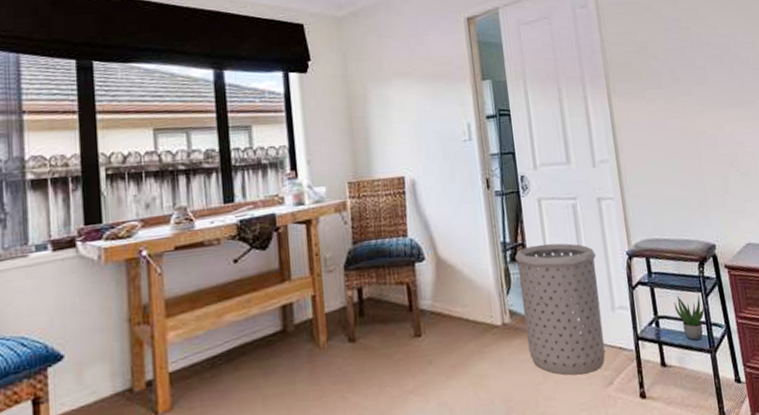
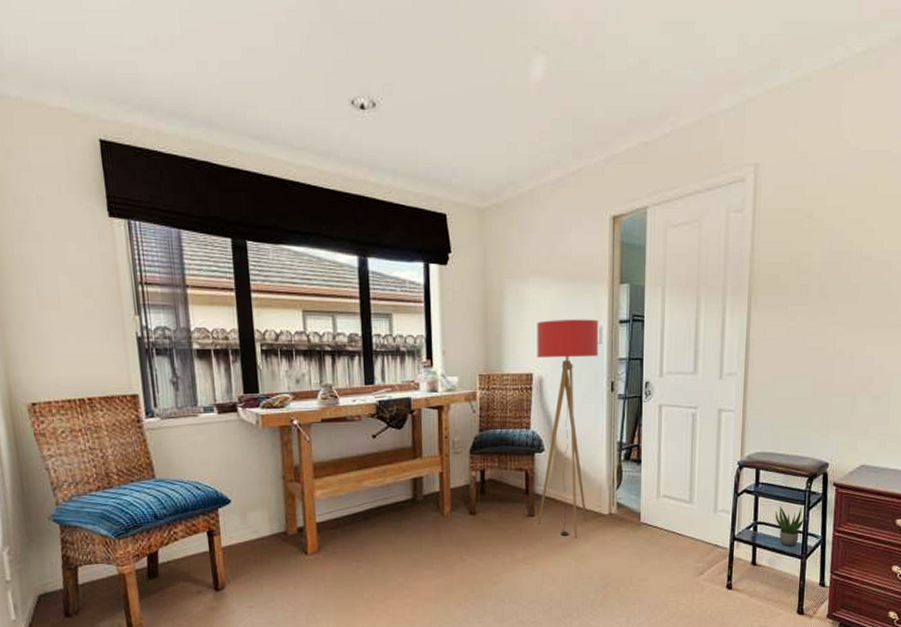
floor lamp: none [403,116,480,358] -> present [536,319,599,539]
laundry basket: present [515,243,606,376] -> none [629,447,707,563]

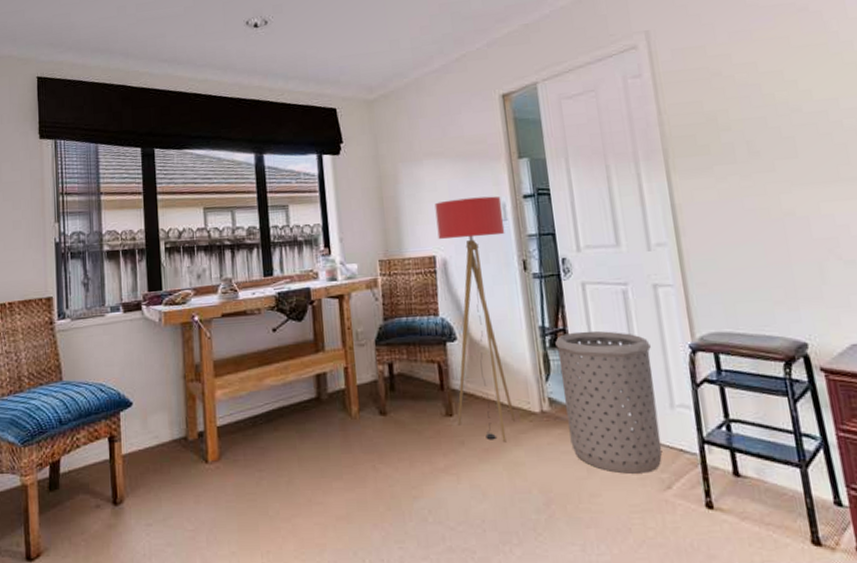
laundry basket: none [629,447,707,563] -> present [555,330,663,474]
potted plant: present [775,506,805,547] -> none [750,399,793,452]

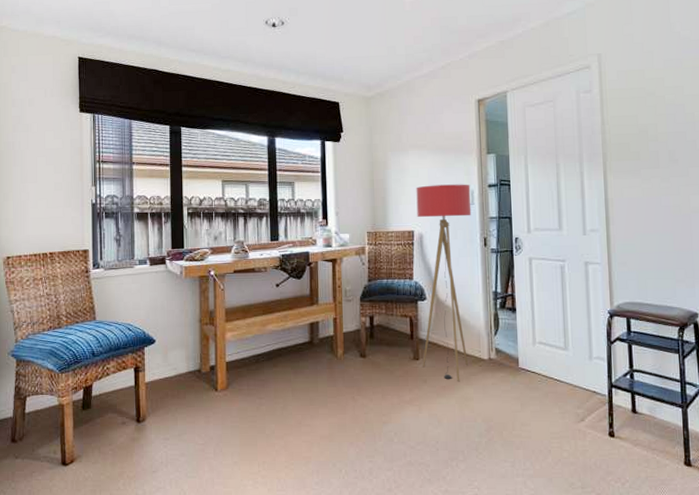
laundry basket: present [555,330,663,474] -> none [504,297,580,409]

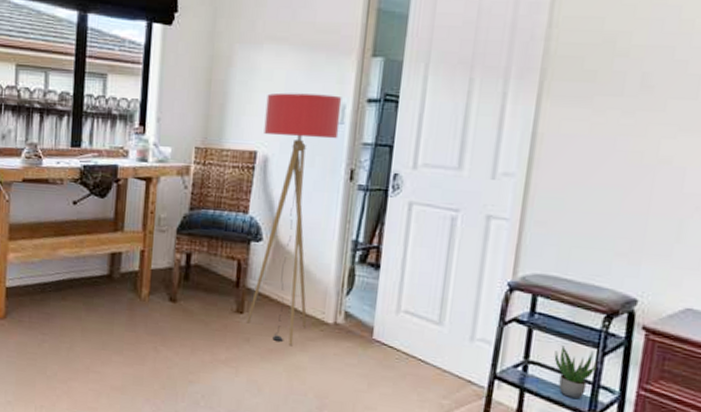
potted plant: none [650,354,681,396] -> present [554,345,597,400]

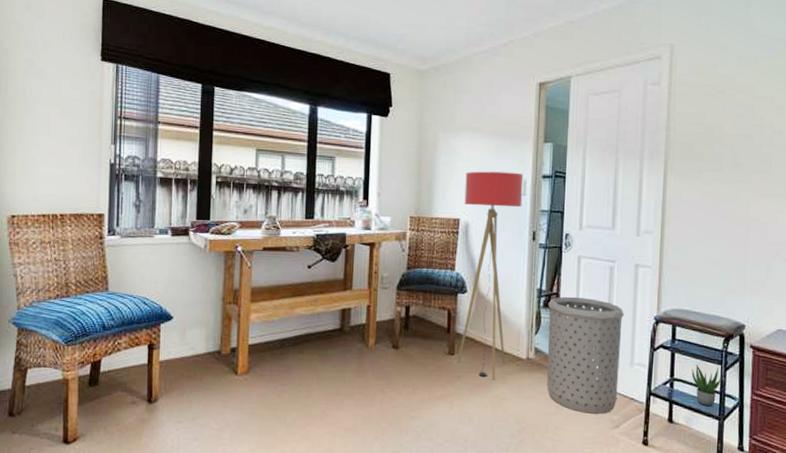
laundry basket: none [358,251,467,397] -> present [547,296,624,414]

